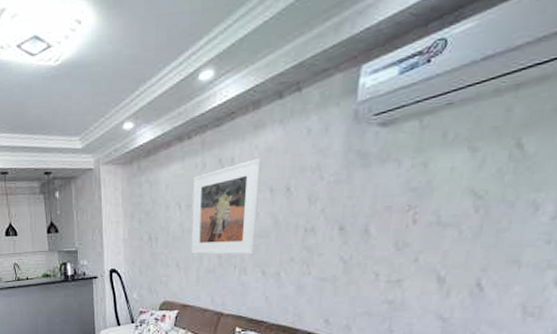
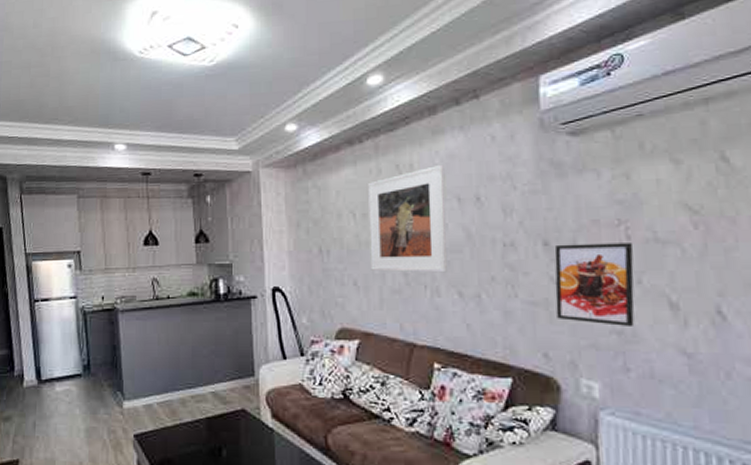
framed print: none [340,226,418,298] -> present [554,243,635,328]

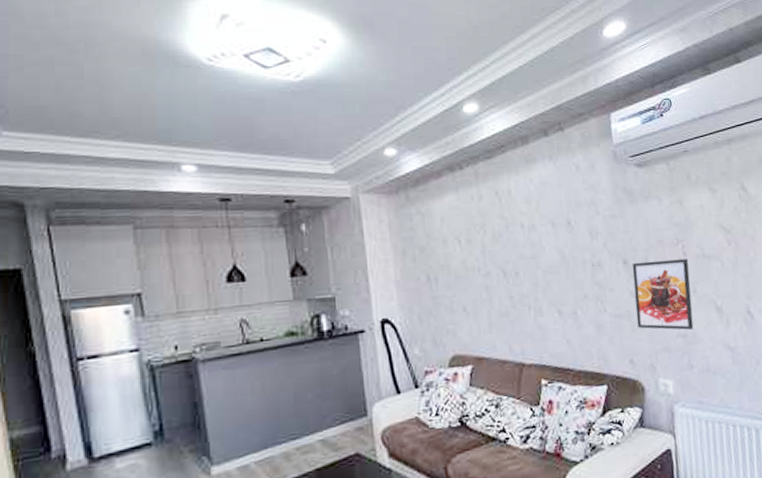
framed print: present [368,164,447,273] -> none [471,191,547,296]

